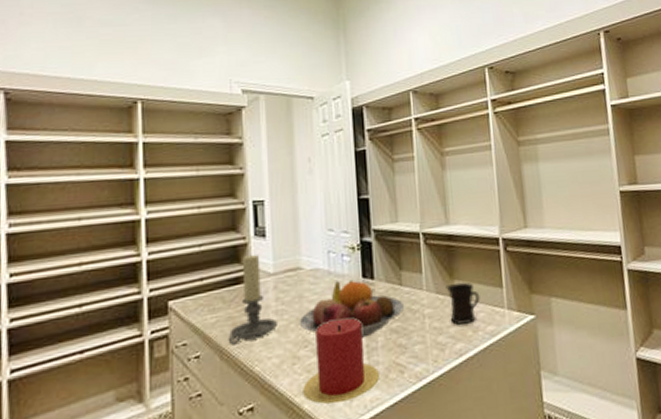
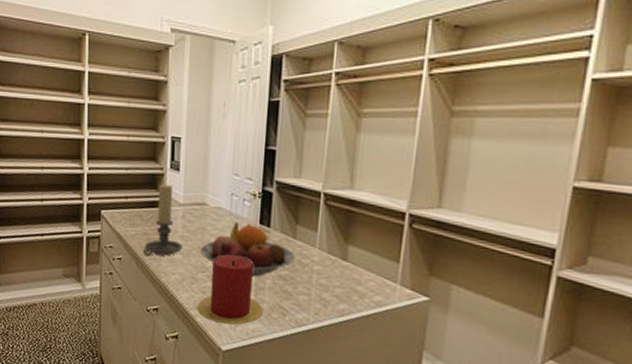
mug: present [445,282,480,326] -> none [338,248,373,290]

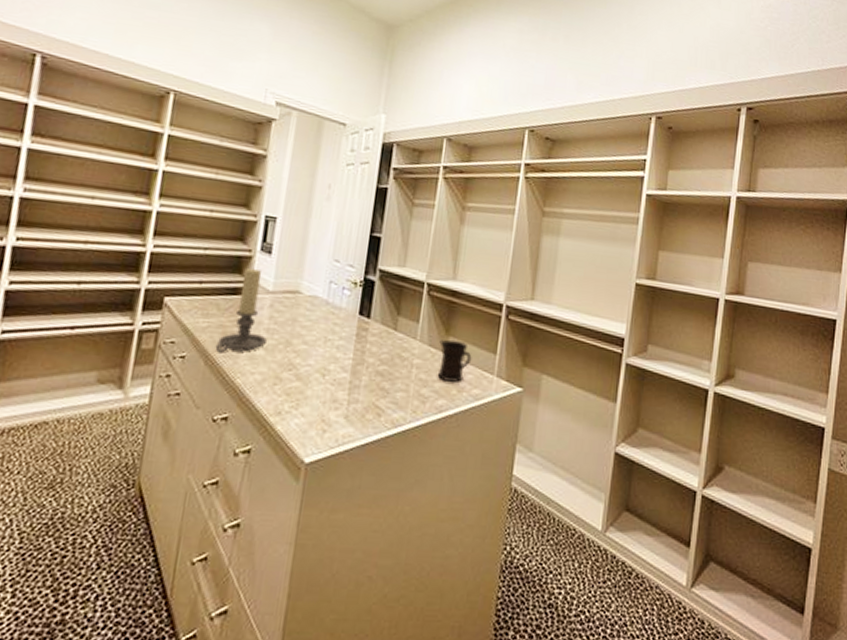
candle: present [197,255,263,325] -> none [278,349,357,431]
fruit bowl: present [200,222,296,277] -> none [287,312,396,374]
mug: none [338,248,373,290] -> present [437,339,472,384]

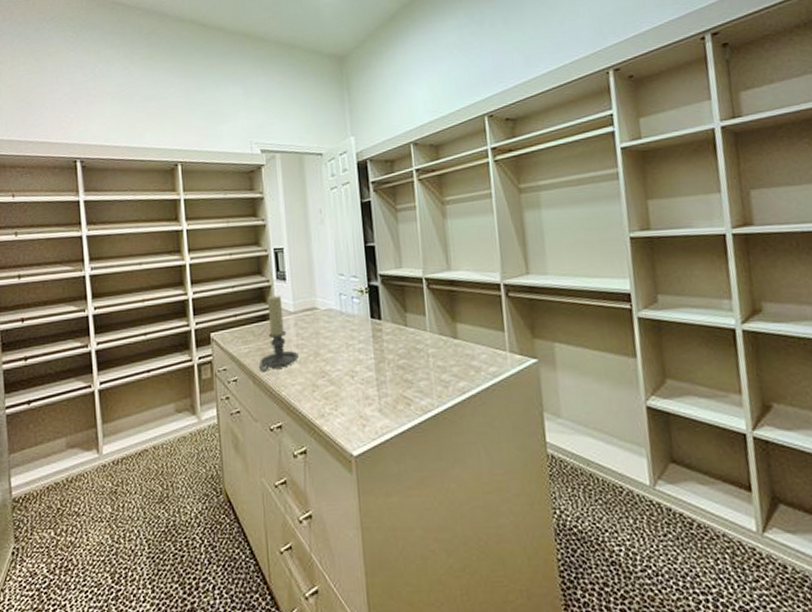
mug: present [437,339,472,384] -> none [448,325,482,366]

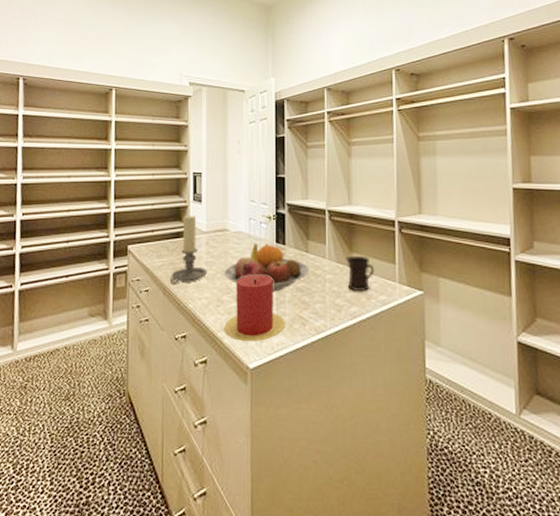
fruit bowl: none [316,319,410,372] -> present [224,243,310,292]
candle: none [322,353,388,427] -> present [224,274,285,341]
mug: none [448,325,482,366] -> present [345,255,375,292]

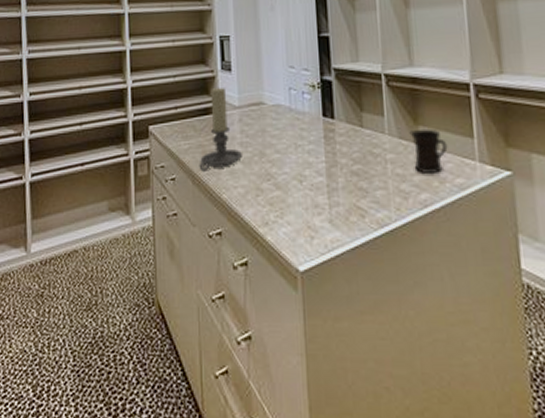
fruit bowl: present [224,243,310,292] -> none [262,118,366,177]
candle: present [224,274,285,341] -> none [266,156,340,238]

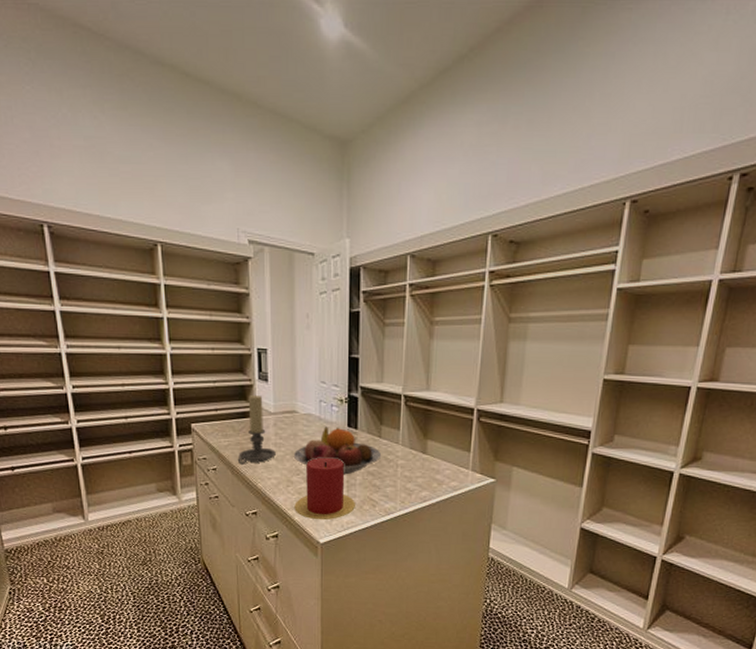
fruit bowl: none [262,118,366,177] -> present [293,426,382,475]
candle: none [266,156,340,238] -> present [294,457,355,520]
mug: present [409,128,448,175] -> none [419,442,449,478]

